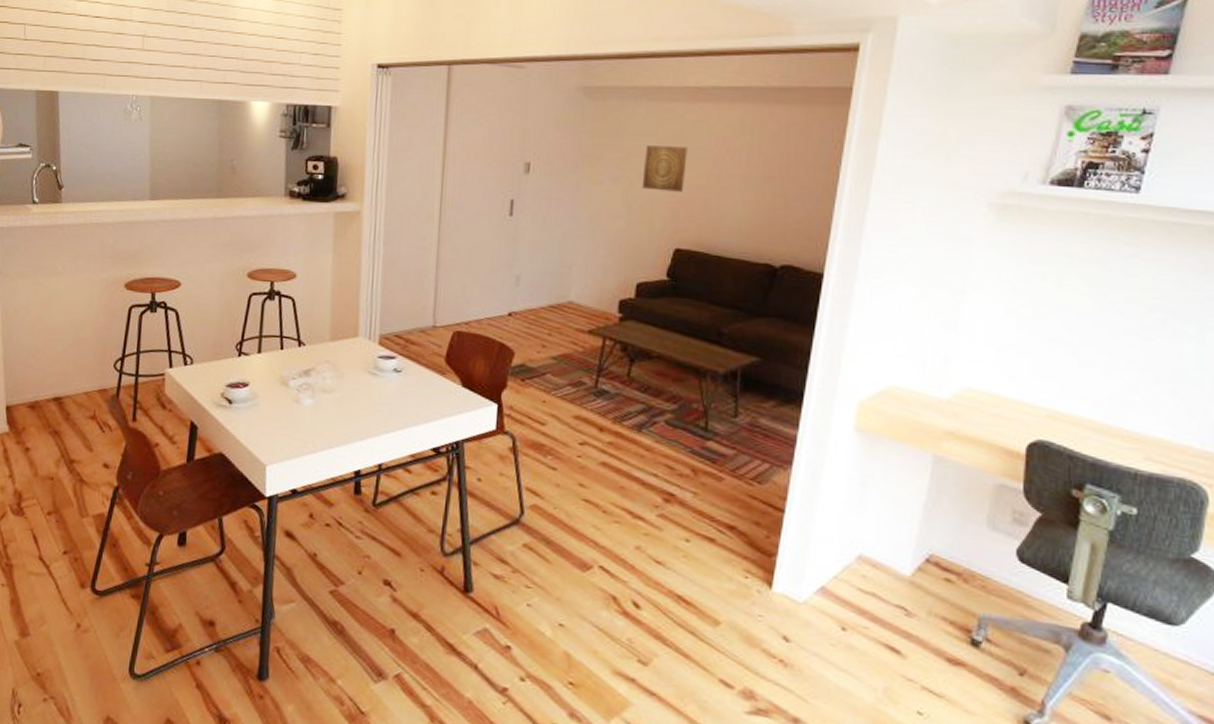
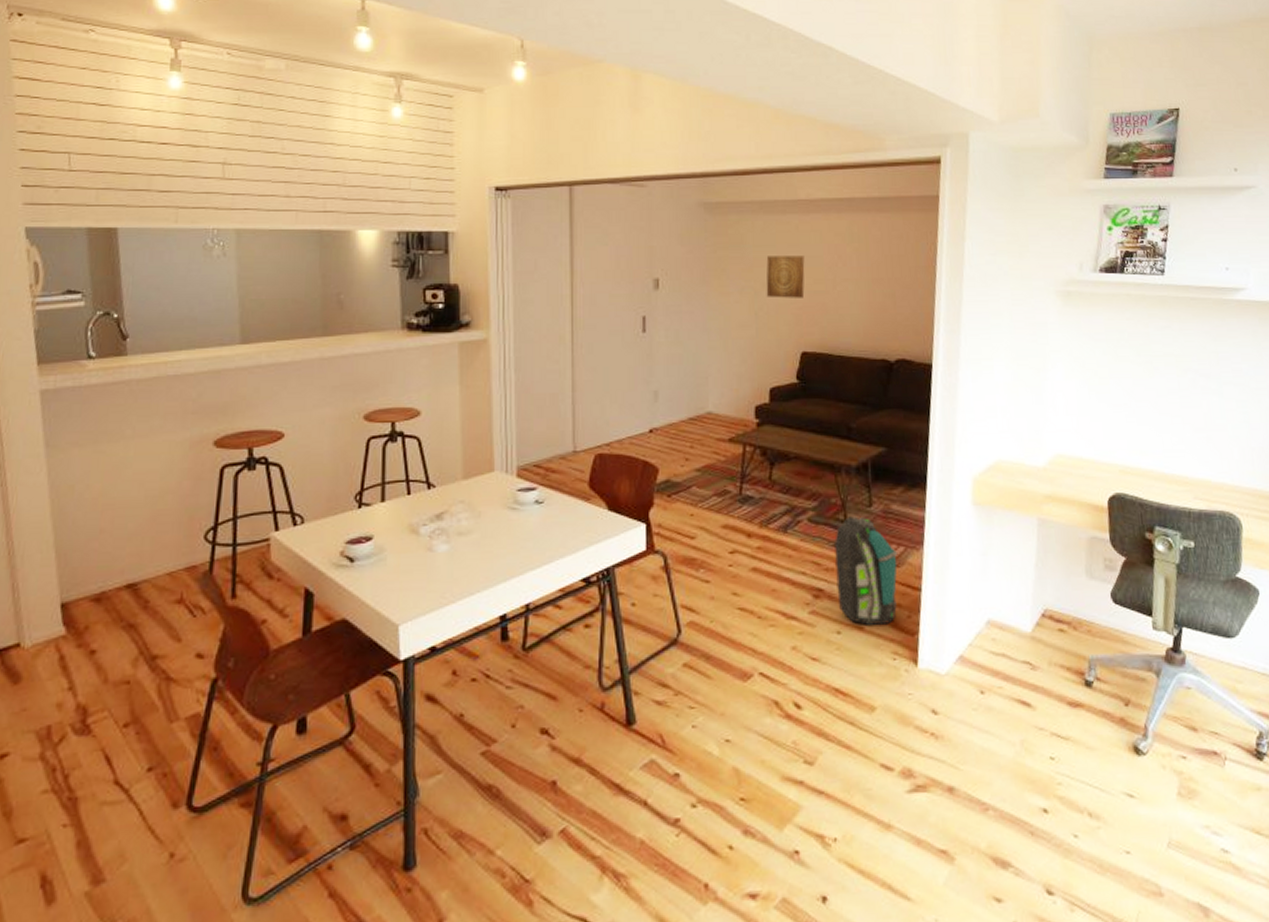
backpack: none [690,425,762,541] -> present [834,516,898,625]

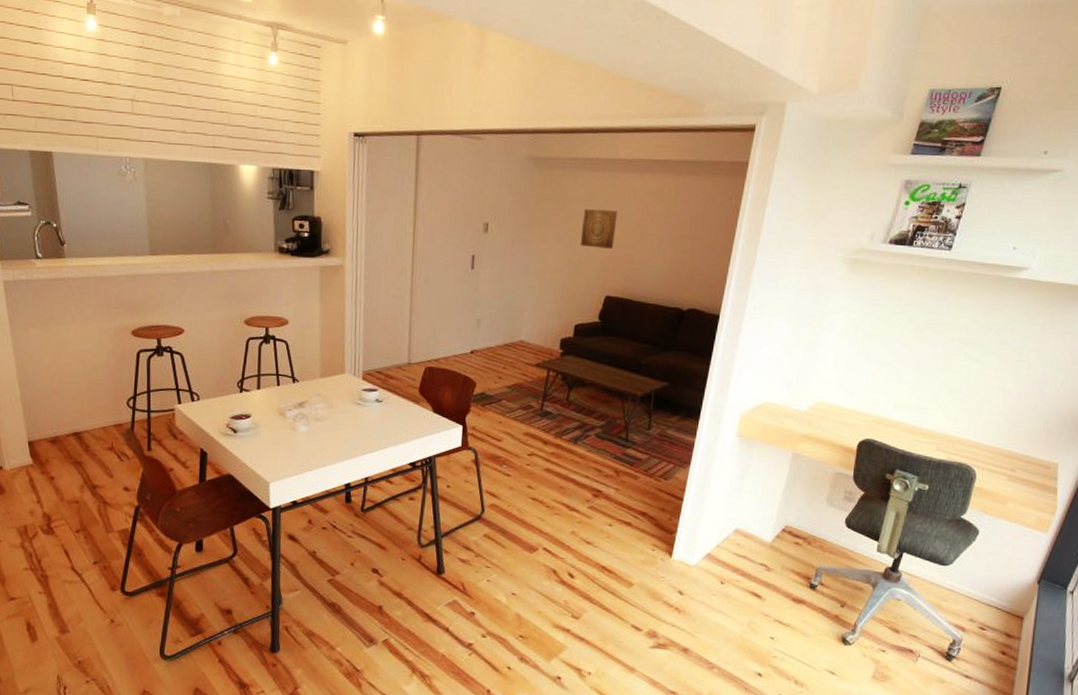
backpack: present [834,516,898,625] -> none [613,436,668,523]

